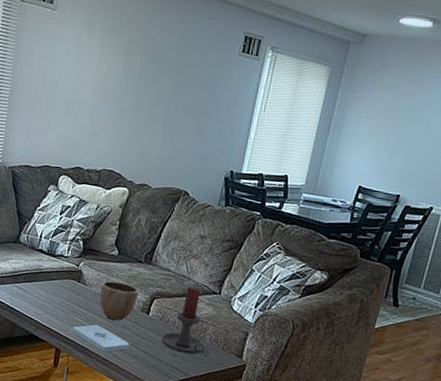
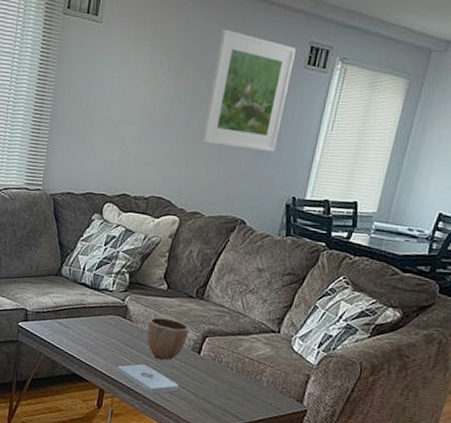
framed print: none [147,18,232,130] -> present [200,29,296,152]
candle holder: present [161,286,210,356] -> none [213,324,267,400]

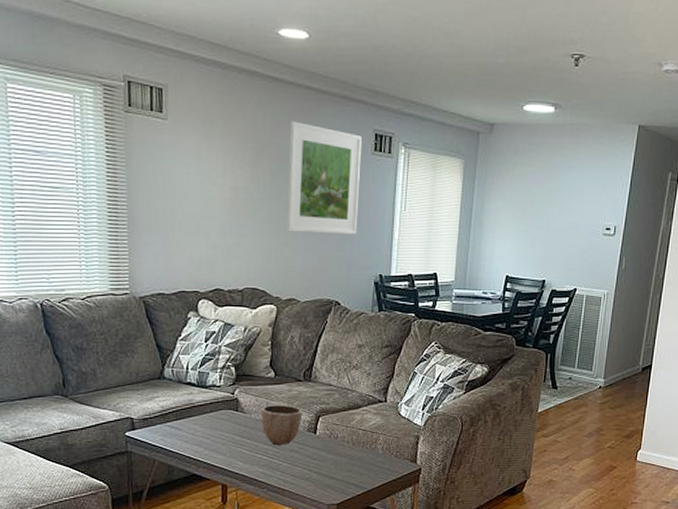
notepad: present [116,364,179,394] -> none [236,453,301,480]

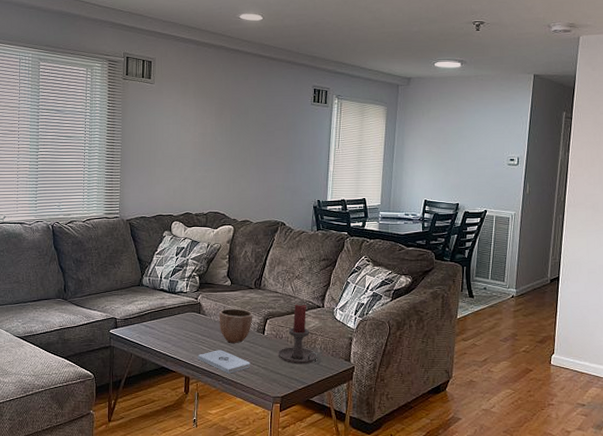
notepad: none [236,453,301,480] -> present [197,350,251,374]
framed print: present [285,121,362,234] -> none [242,81,303,168]
candle holder: none [332,398,384,467] -> present [278,304,322,364]

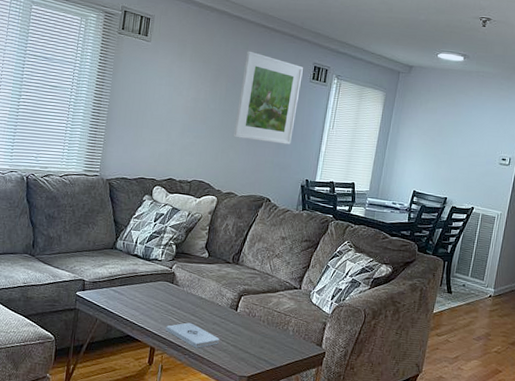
decorative bowl: present [219,308,253,344] -> none [191,281,228,318]
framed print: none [242,81,303,168] -> present [233,50,303,145]
candle holder: present [278,304,322,364] -> none [249,283,293,347]

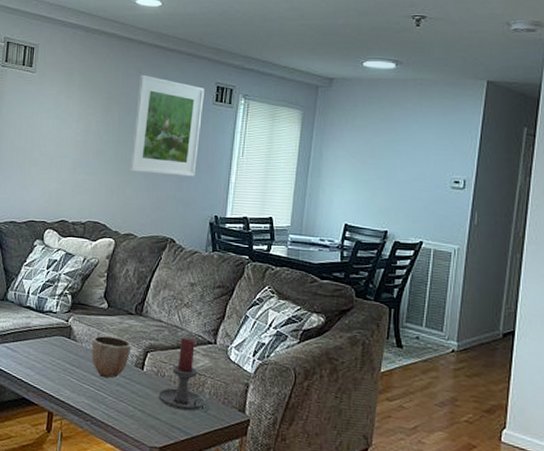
notepad: present [165,322,220,348] -> none [64,383,125,414]
decorative bowl: none [191,281,228,318] -> present [91,335,132,379]
candle holder: none [249,283,293,347] -> present [158,337,210,413]

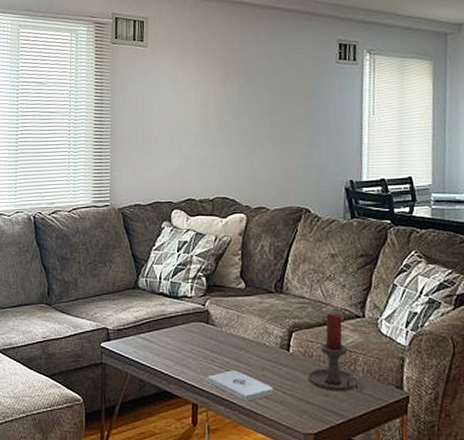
notepad: none [64,383,125,414] -> present [207,370,274,402]
decorative bowl: present [91,335,132,379] -> none [231,317,274,363]
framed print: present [129,74,204,177] -> none [254,38,327,142]

